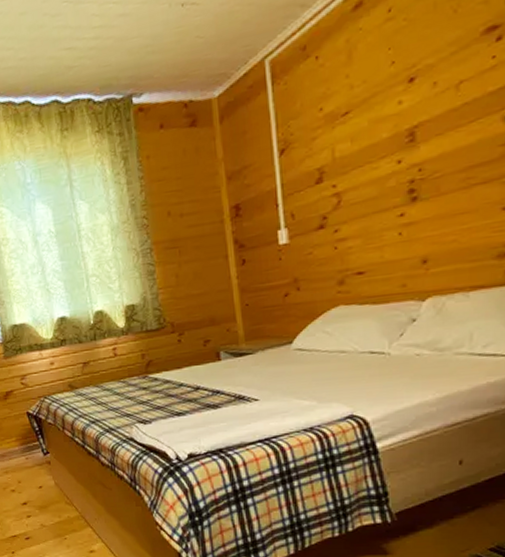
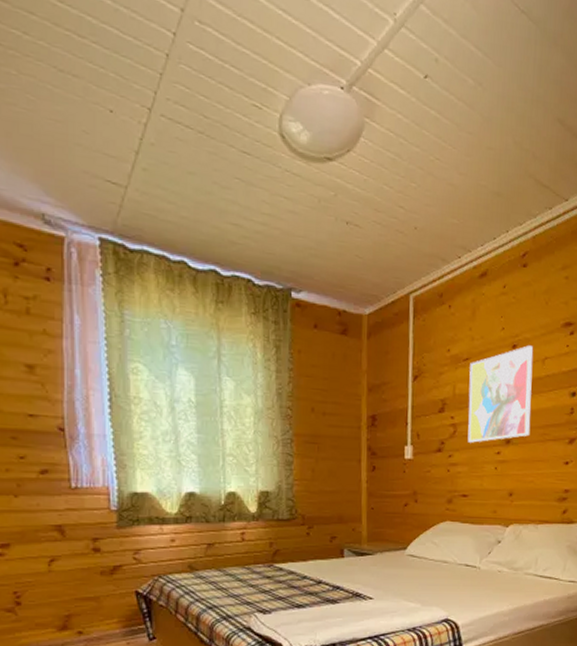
wall art: none [351,72,446,211] -> present [467,345,533,443]

